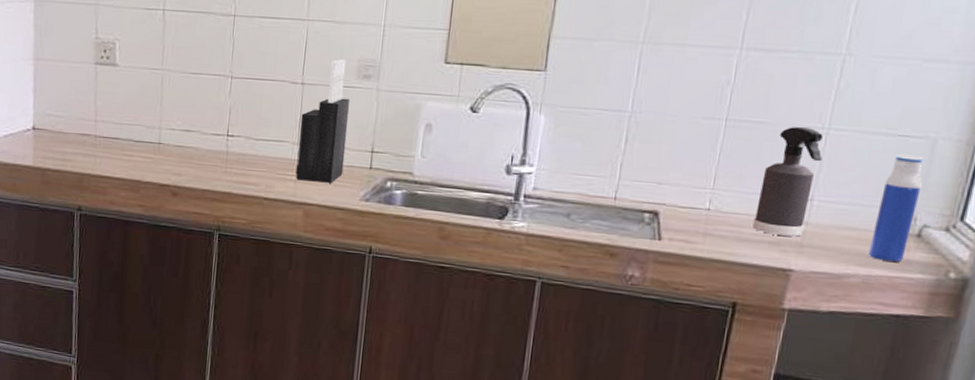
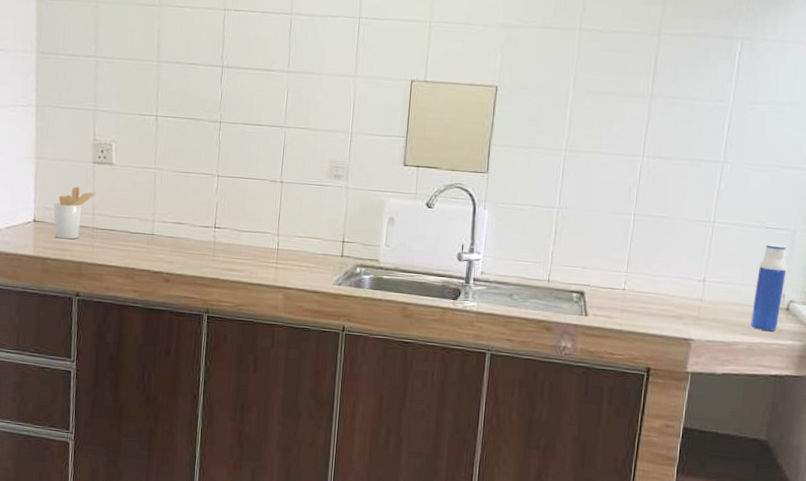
utensil holder: none [53,90,99,149] -> present [53,186,97,240]
knife block: present [295,59,351,183] -> none [276,161,324,270]
spray bottle: present [752,126,823,237] -> none [659,220,711,311]

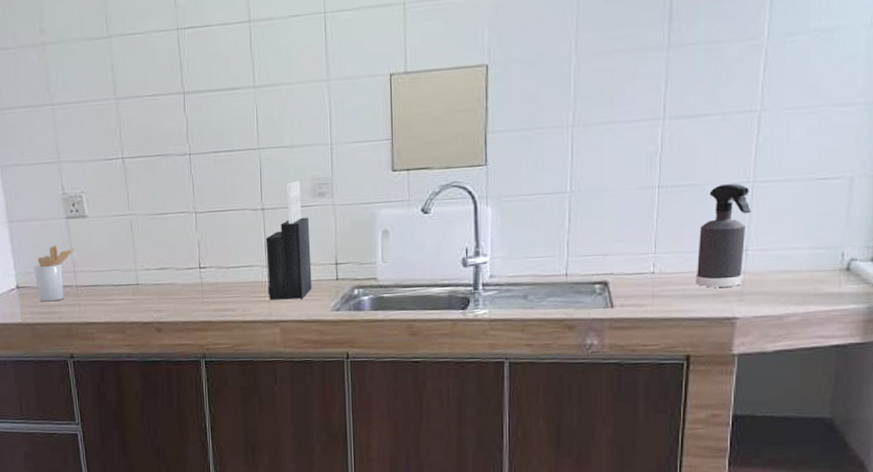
knife block: none [276,161,324,270] -> present [265,181,312,300]
spray bottle: none [659,220,711,311] -> present [695,183,751,288]
water bottle: present [750,243,787,331] -> none [803,195,845,297]

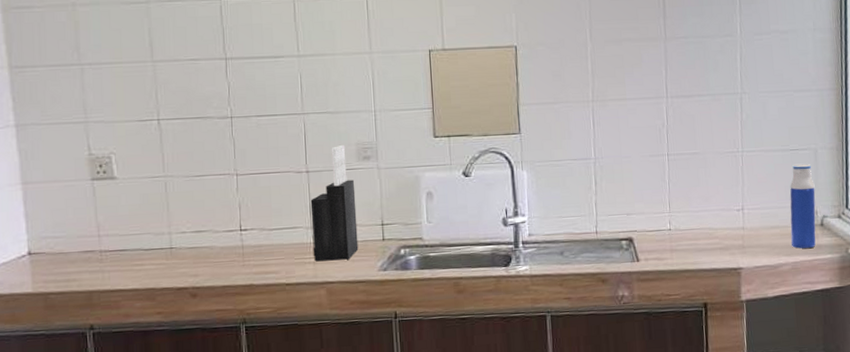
utensil holder: present [33,245,75,302] -> none [50,208,100,269]
spray bottle: present [695,183,751,288] -> none [704,152,743,242]
water bottle: none [803,195,845,297] -> present [790,163,816,249]

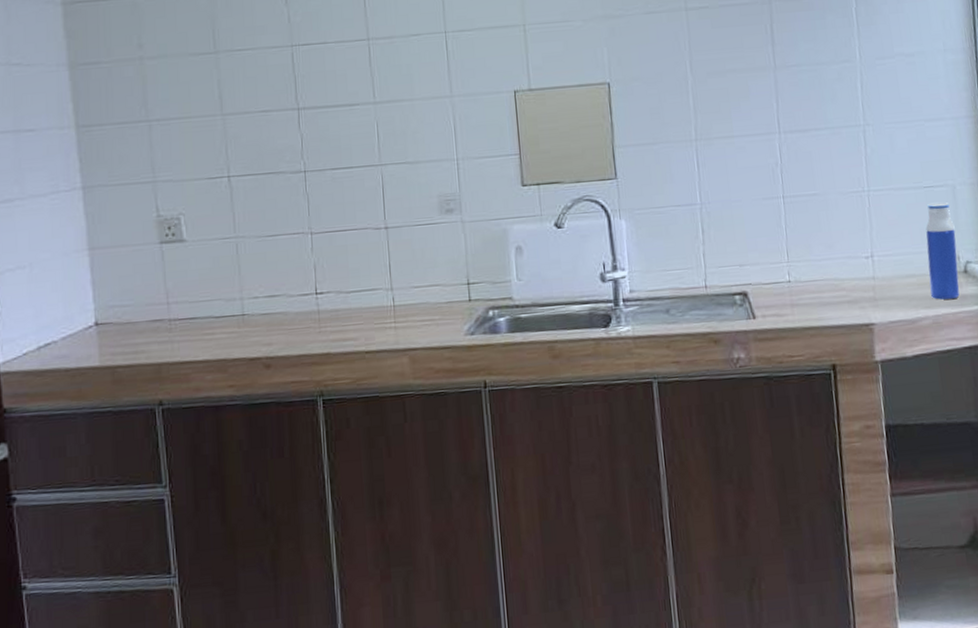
knife block: present [310,145,359,262] -> none [390,198,443,327]

